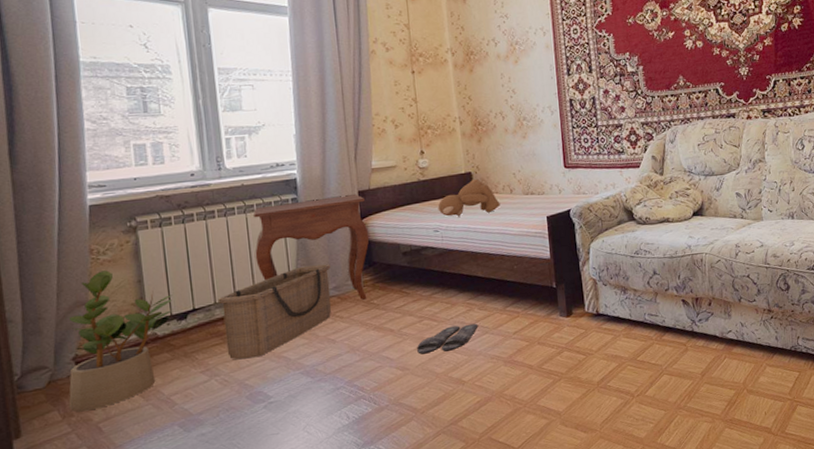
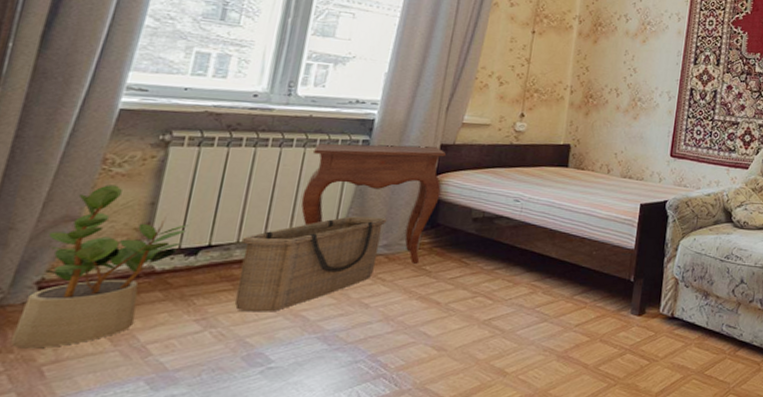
slippers: present [417,323,479,355] -> none [461,308,538,335]
teddy bear: present [438,179,500,217] -> none [524,153,594,190]

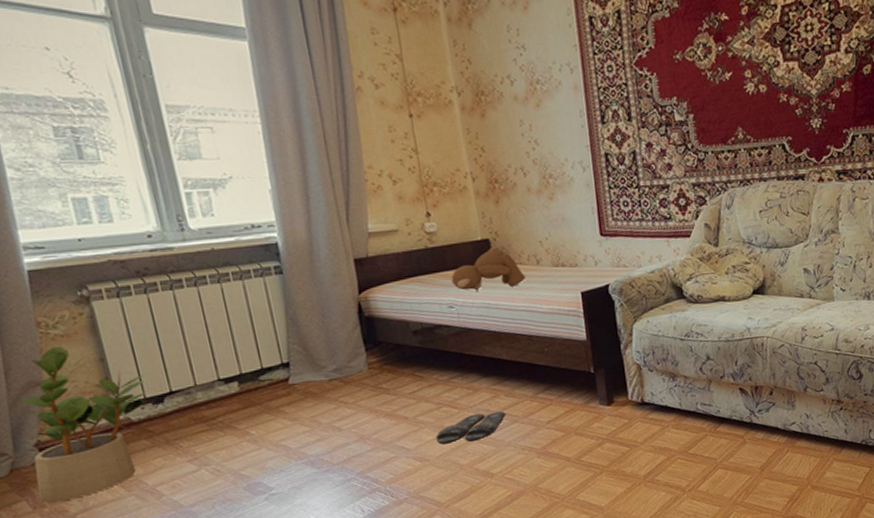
basket: present [234,216,387,312] -> none [198,343,334,448]
side table: present [301,143,446,264] -> none [230,263,375,384]
slippers: none [461,308,538,335] -> present [436,411,506,445]
teddy bear: none [524,153,594,190] -> present [451,248,526,291]

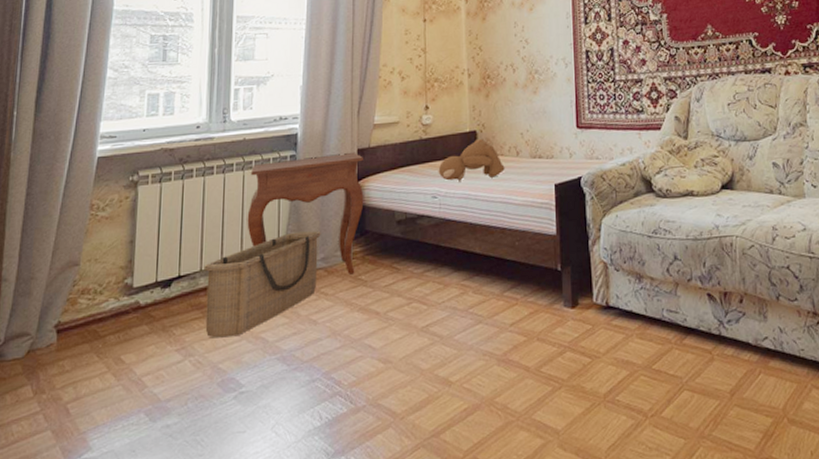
potted plant: present [24,346,145,503] -> none [42,228,161,389]
basket: none [198,343,334,448] -> present [203,230,321,338]
side table: none [230,263,375,384] -> present [247,153,364,275]
slippers: present [436,411,506,445] -> none [403,310,472,345]

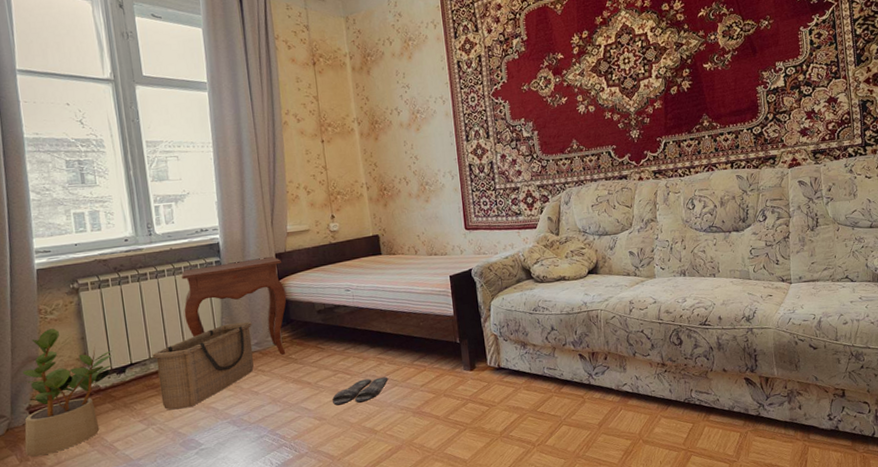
potted plant: none [42,228,161,389] -> present [23,328,112,457]
slippers: none [403,310,472,345] -> present [332,376,388,406]
teddy bear: present [438,139,505,181] -> none [348,242,406,277]

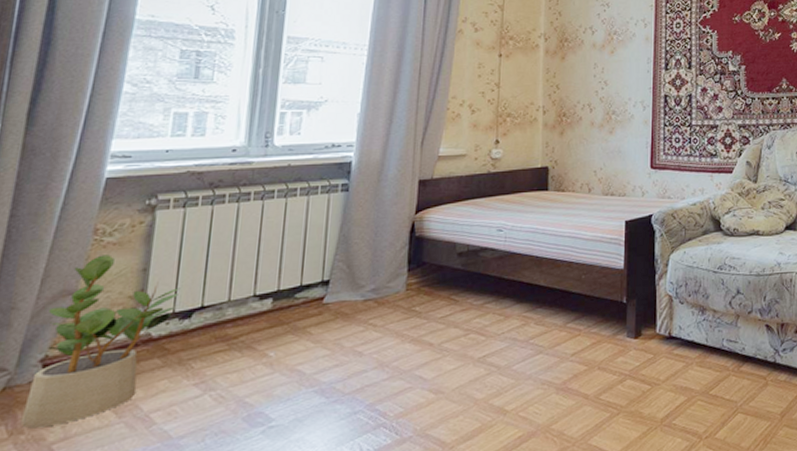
basket: present [152,321,254,410] -> none [231,261,373,371]
side table: present [182,257,287,355] -> none [287,184,425,306]
slippers: present [332,376,388,406] -> none [457,340,532,375]

